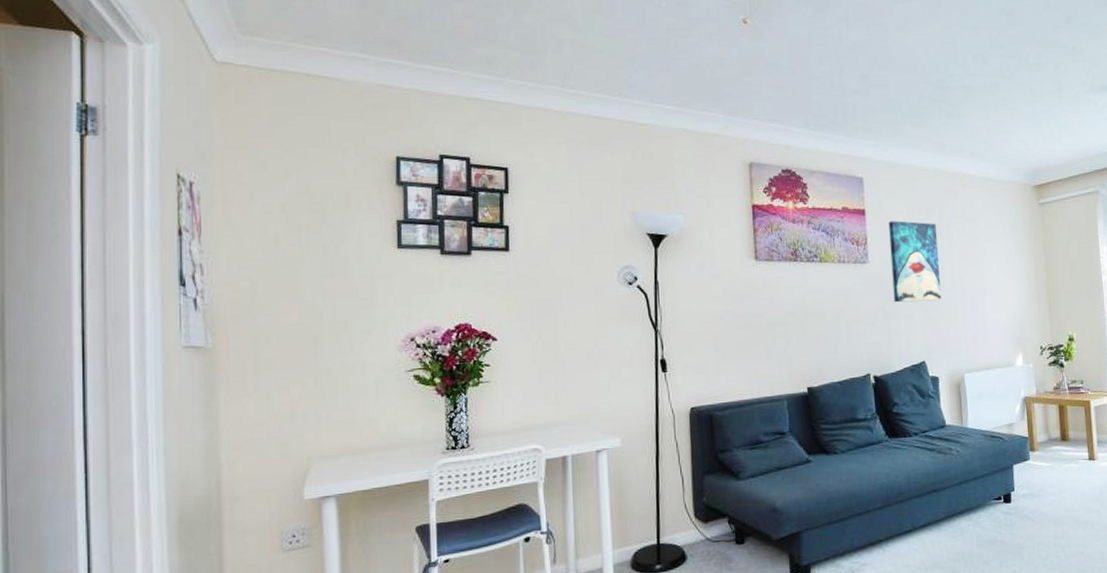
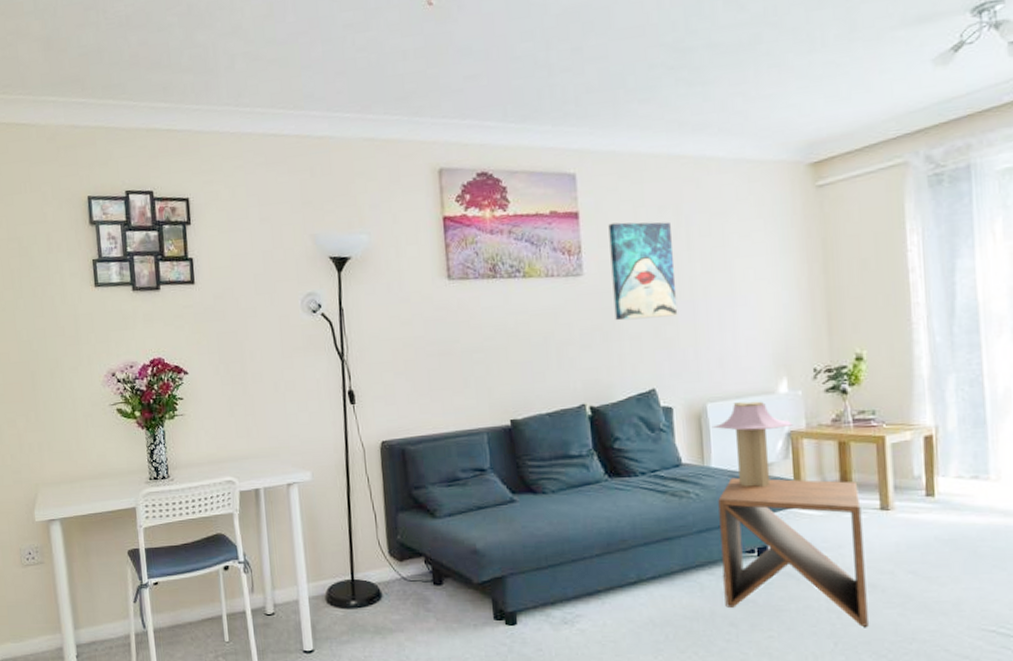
table lamp: none [968,372,1027,444] -> present [712,401,794,488]
side table: none [974,436,1083,557] -> present [718,477,868,627]

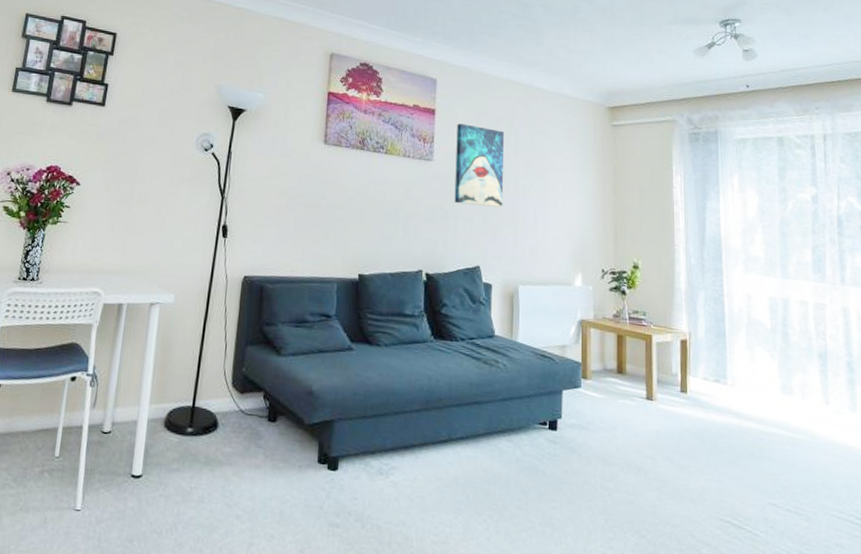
table lamp: present [712,401,794,488] -> none [521,288,584,367]
side table: present [718,477,868,627] -> none [519,354,633,506]

